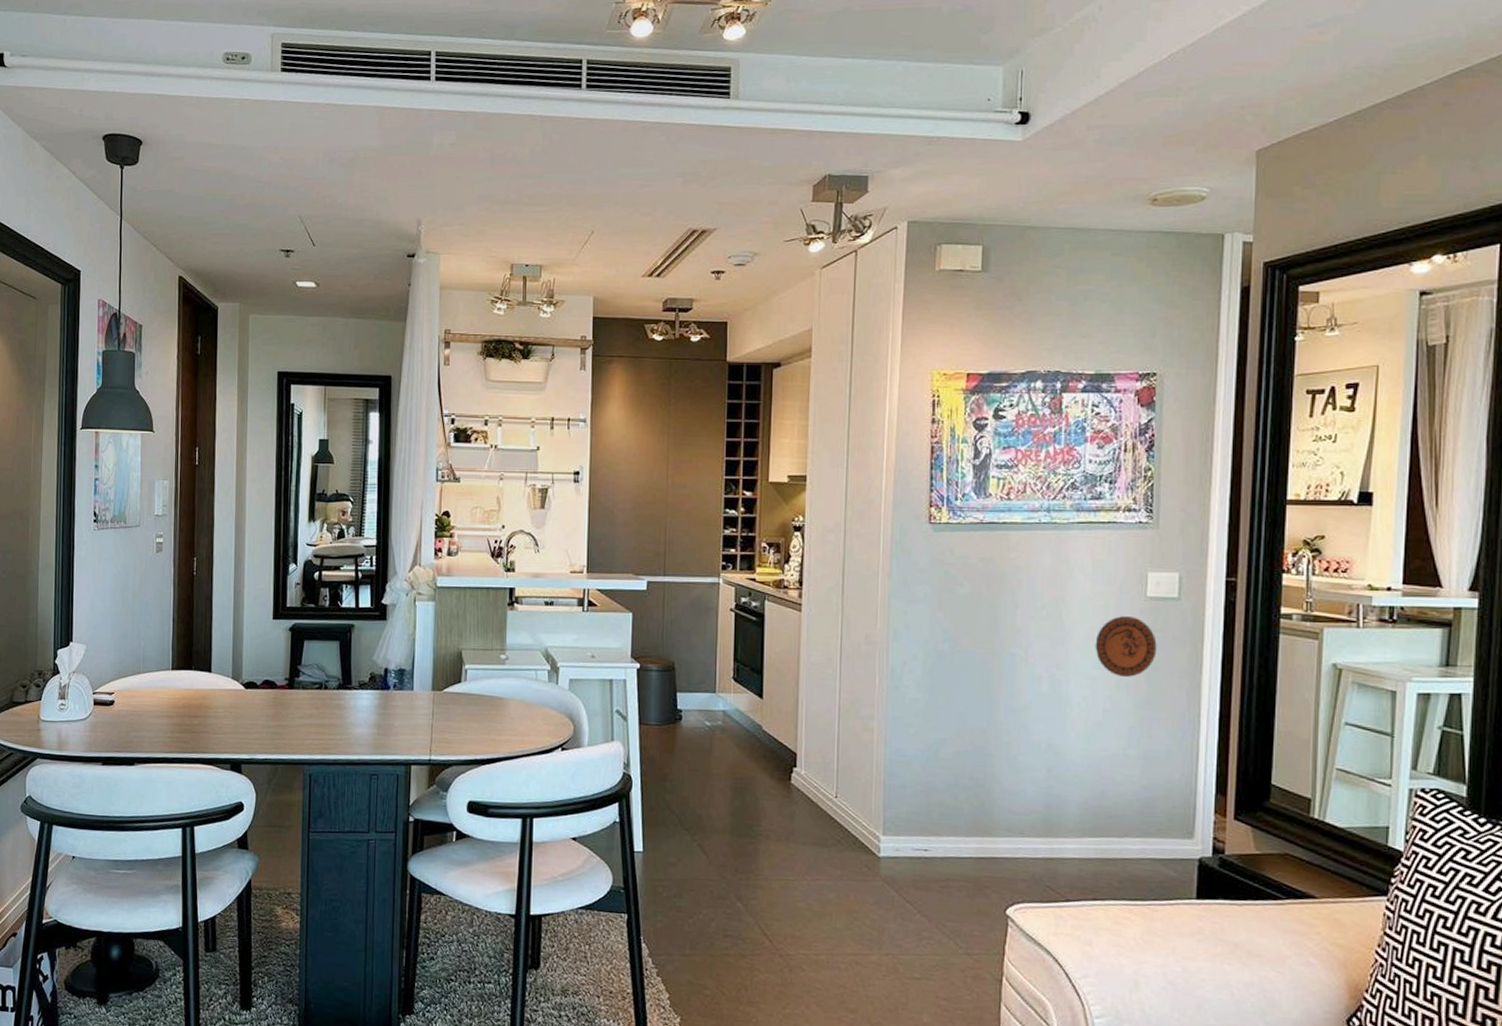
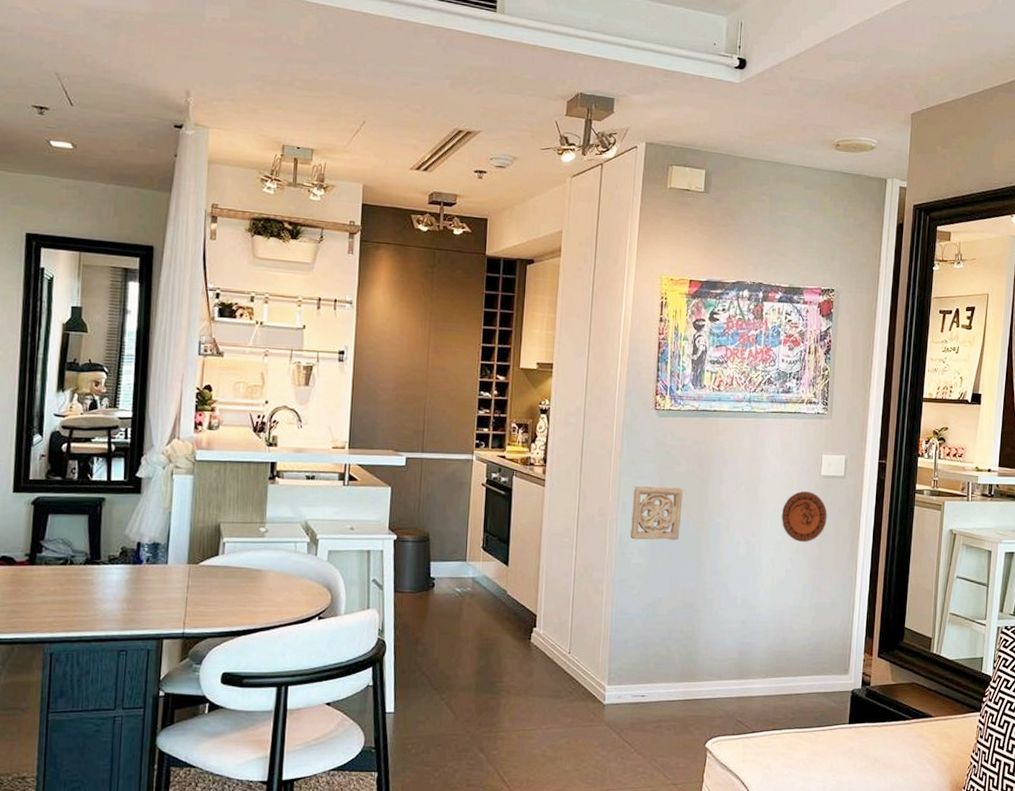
wall ornament: none [904,610,967,673] -> present [630,486,683,540]

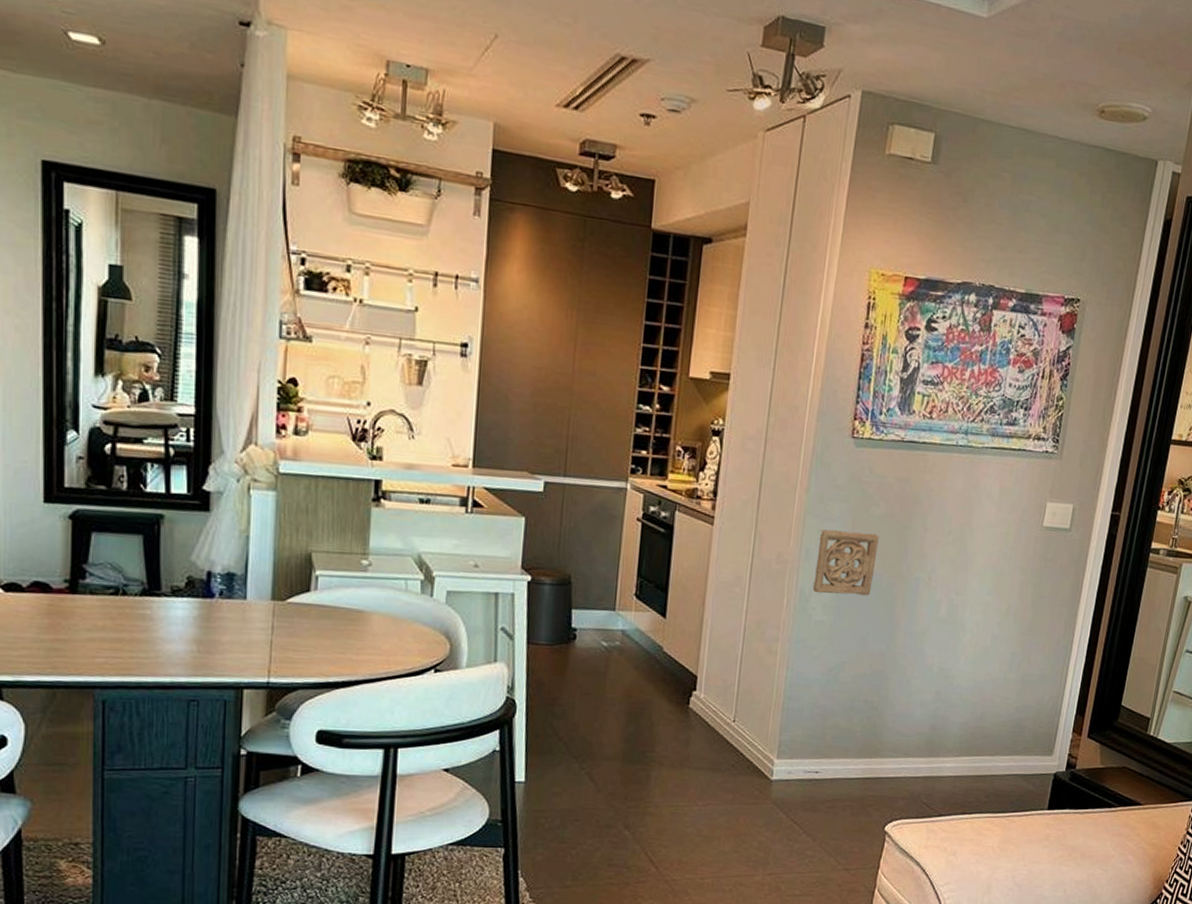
decorative plate: present [781,491,827,542] -> none [992,544,1046,604]

